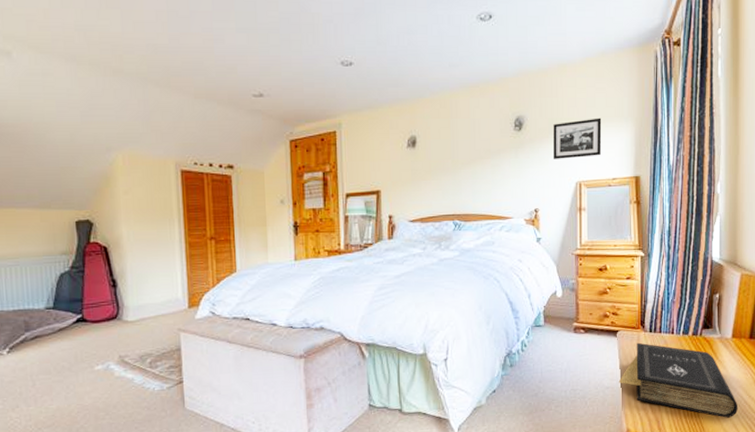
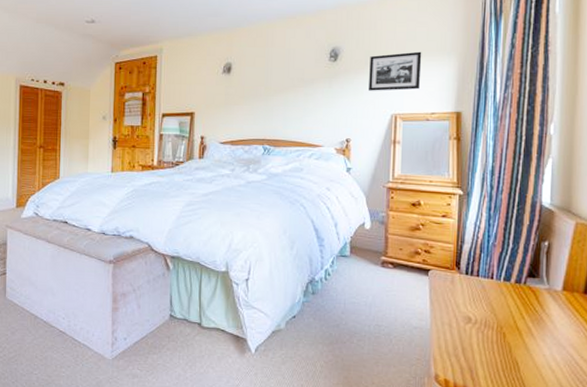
book: present [618,342,739,418] -> none [428,284,568,378]

